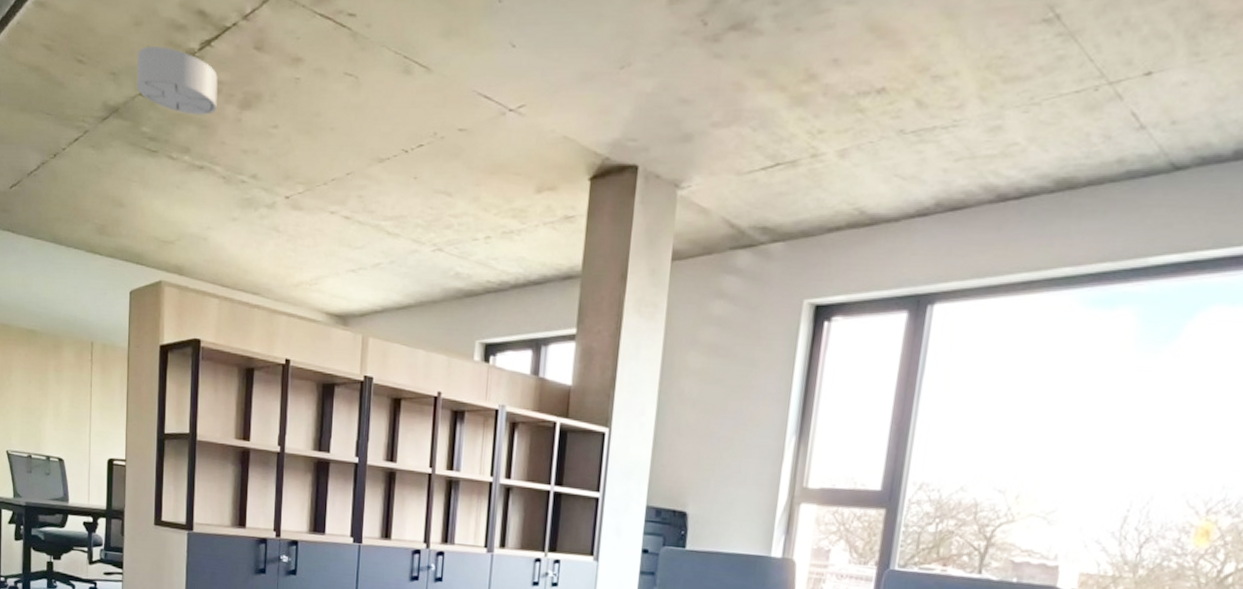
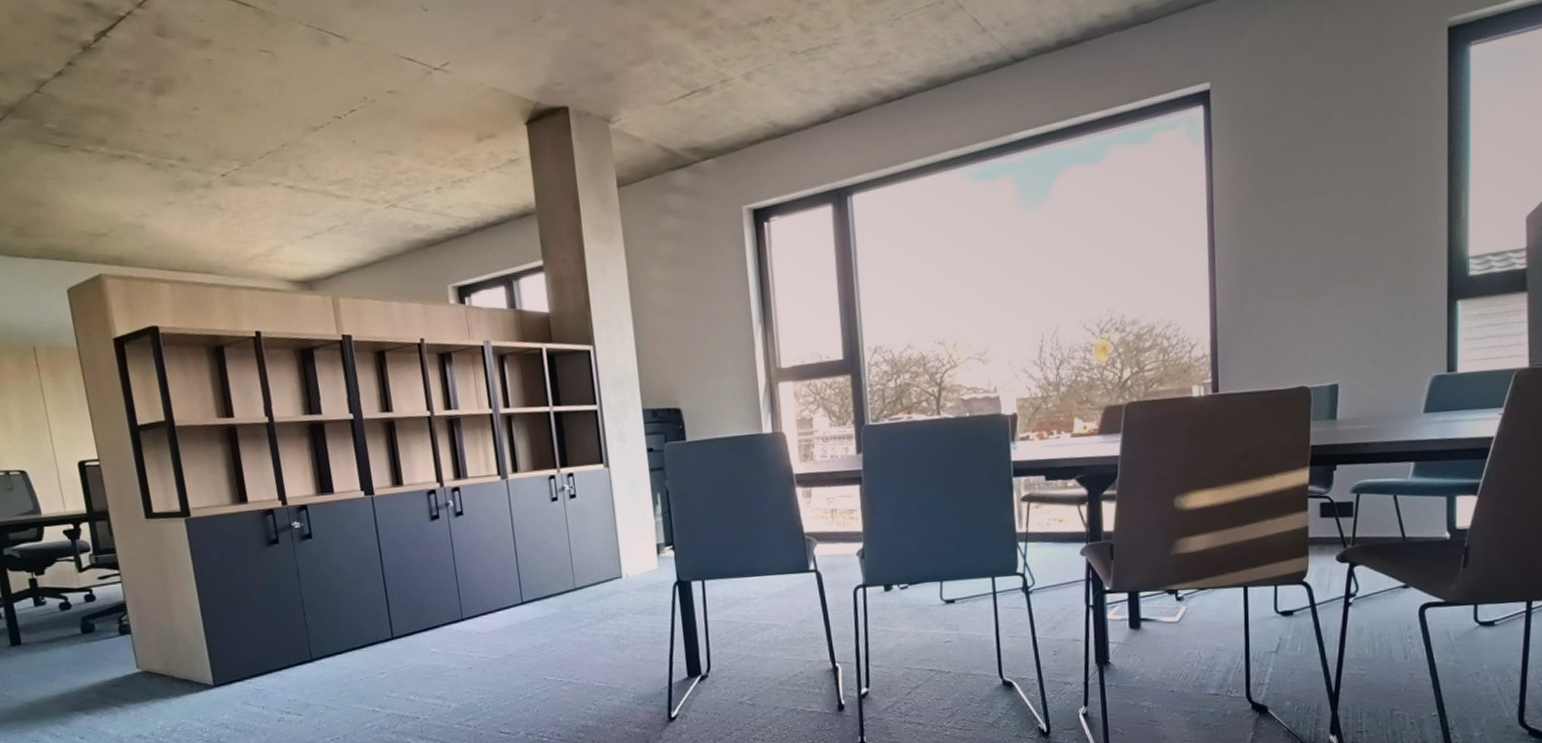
ceiling light: present [137,46,218,115] -> none [25,41,127,106]

